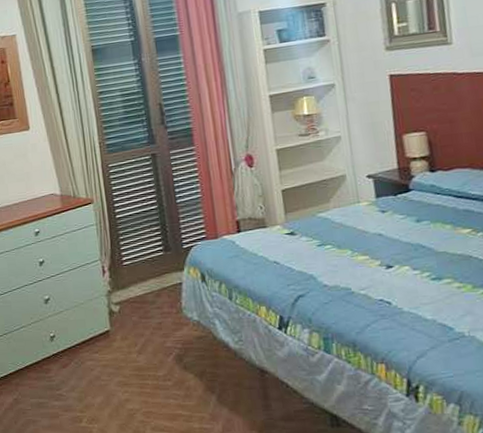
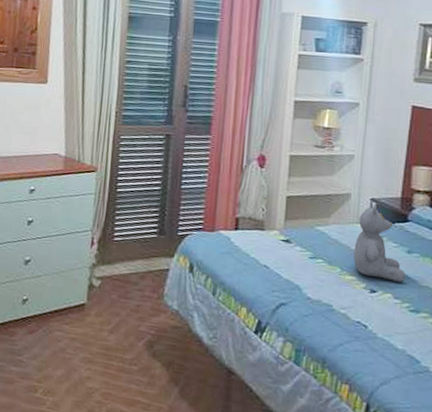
teddy bear: none [359,177,420,253] -> present [353,200,406,282]

